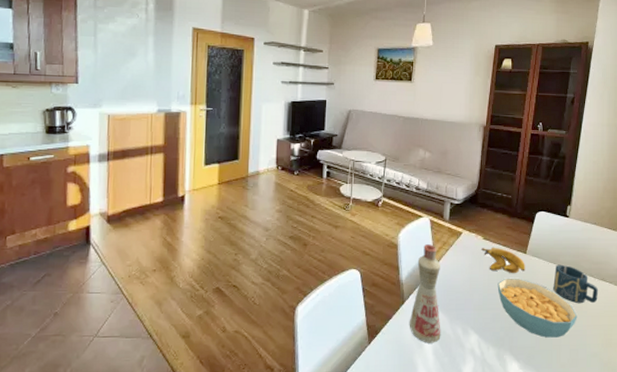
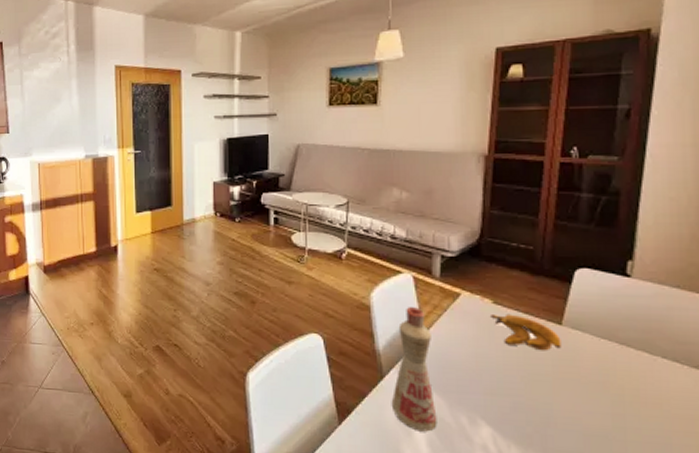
cereal bowl: present [497,279,577,338] -> none [518,357,654,443]
cup: present [553,264,599,304] -> none [609,341,691,401]

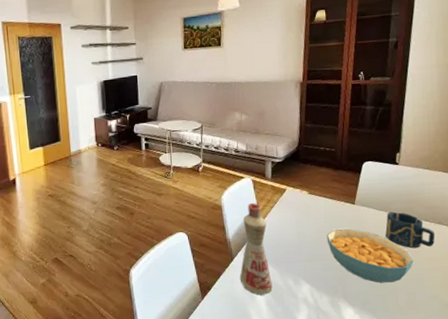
banana: present [489,313,562,351] -> none [306,200,355,225]
cereal bowl: none [518,357,654,443] -> present [326,229,414,283]
cup: none [609,341,691,401] -> present [385,211,436,249]

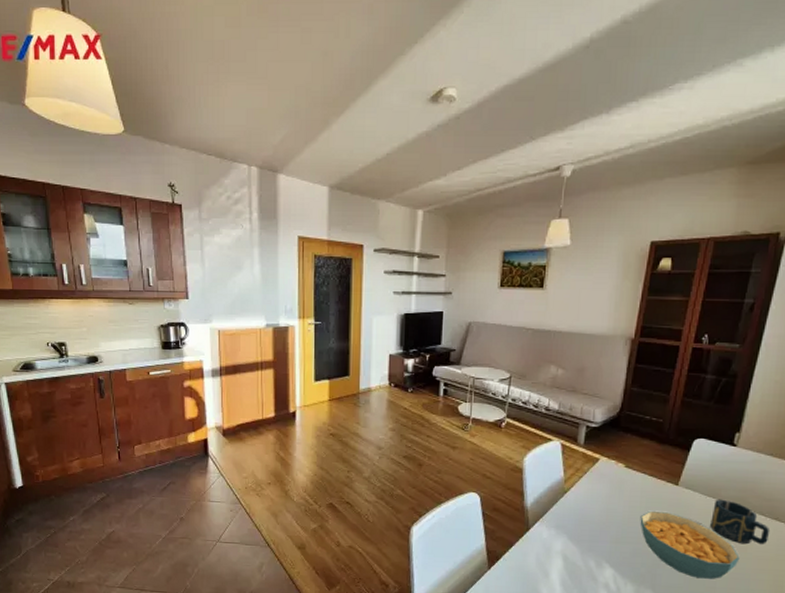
bottle: present [239,203,273,296] -> none [533,470,572,574]

